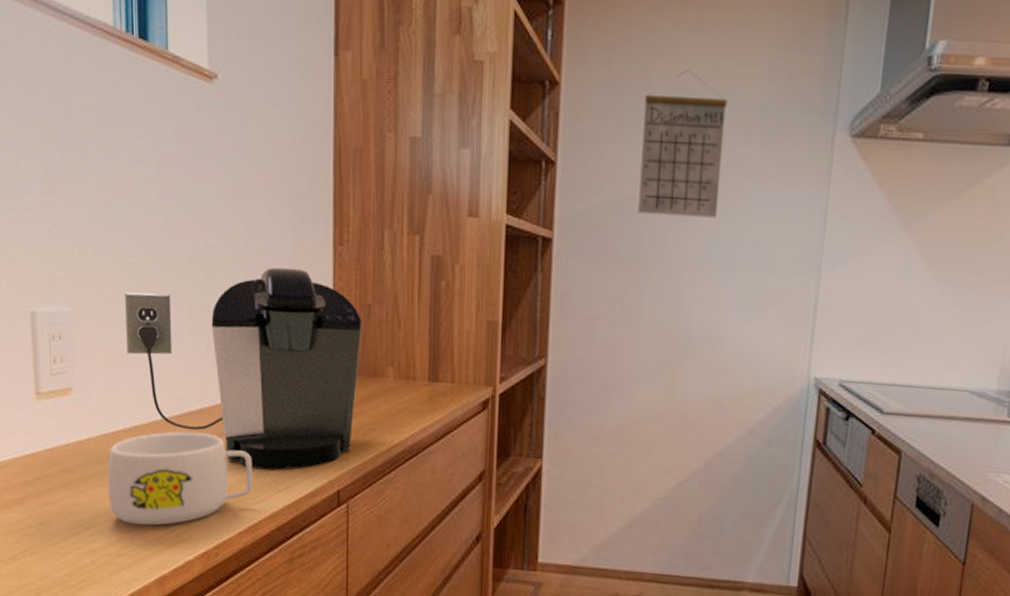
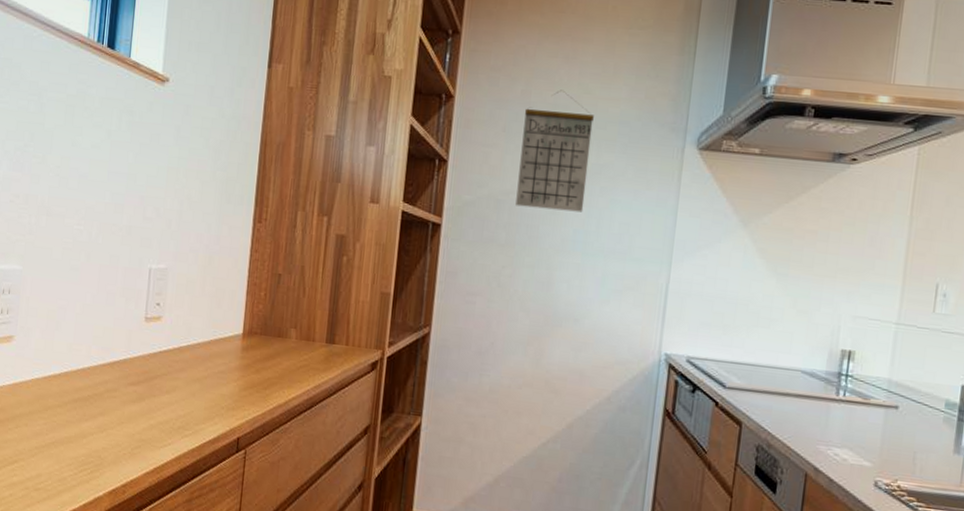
mug: present [107,431,252,526] -> none [33,378,165,463]
coffee maker: present [125,267,363,470] -> none [65,239,273,417]

